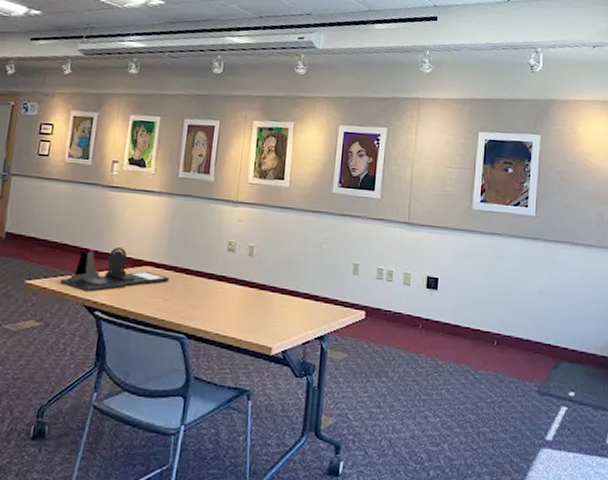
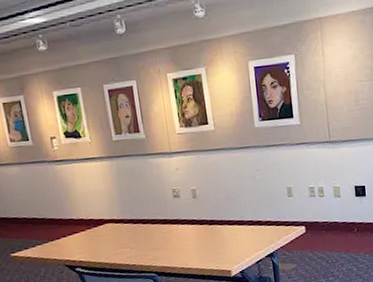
desk organizer: present [60,247,169,292] -> none [39,212,130,254]

